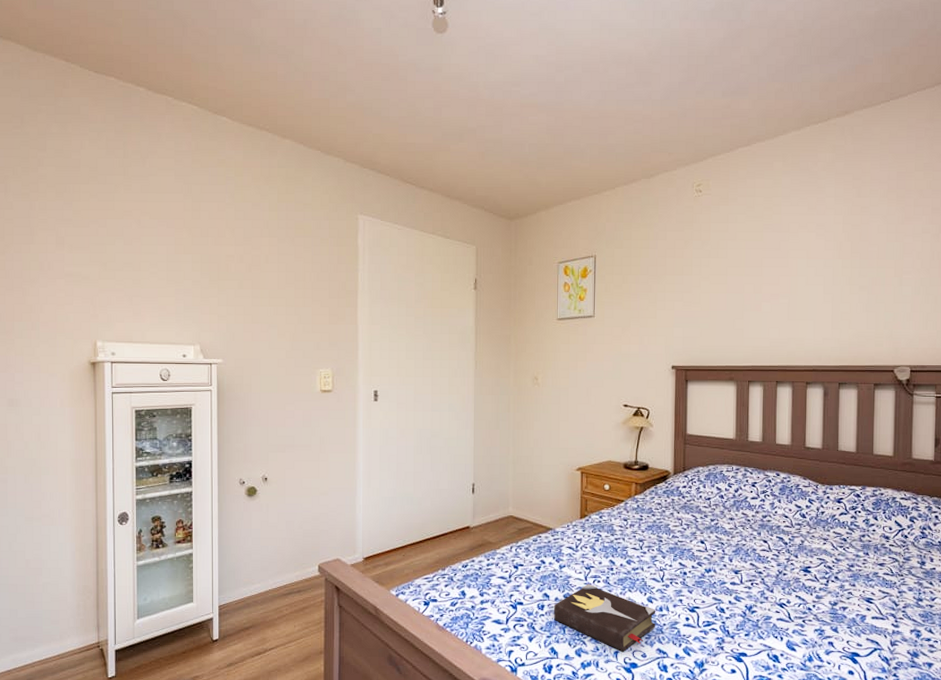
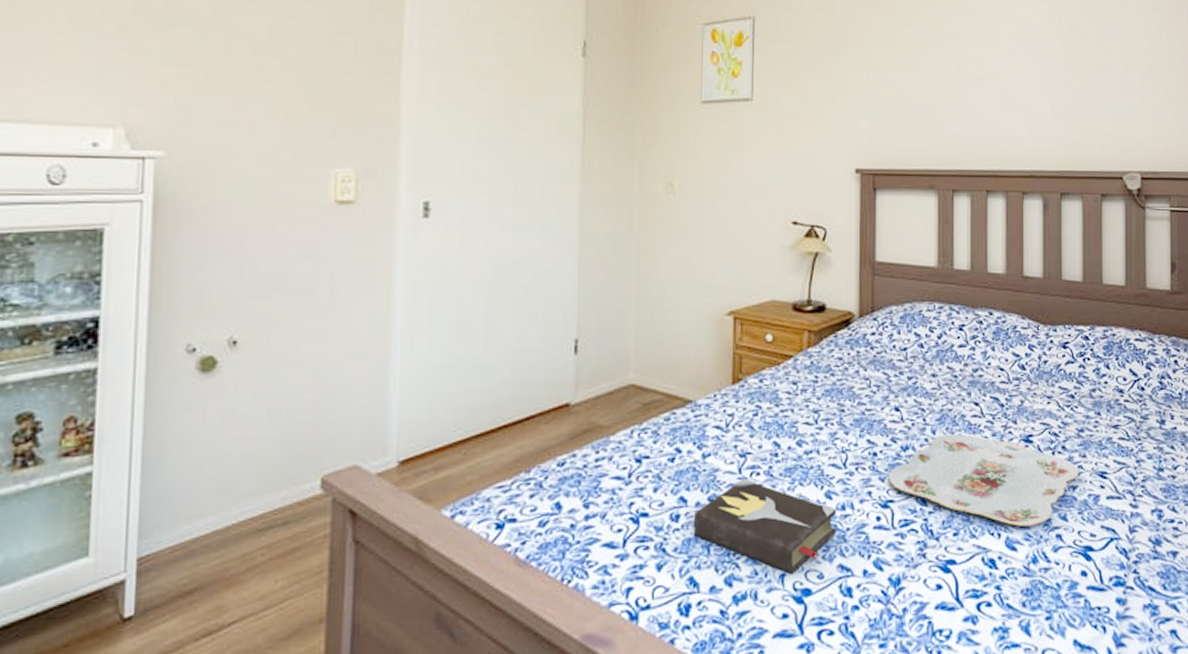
serving tray: none [695,562,850,634] -> present [888,434,1080,527]

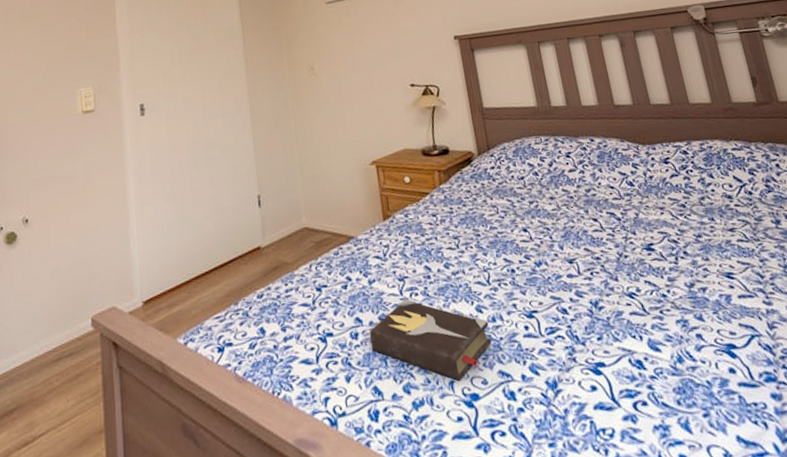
serving tray: present [888,434,1080,527] -> none [528,247,706,329]

